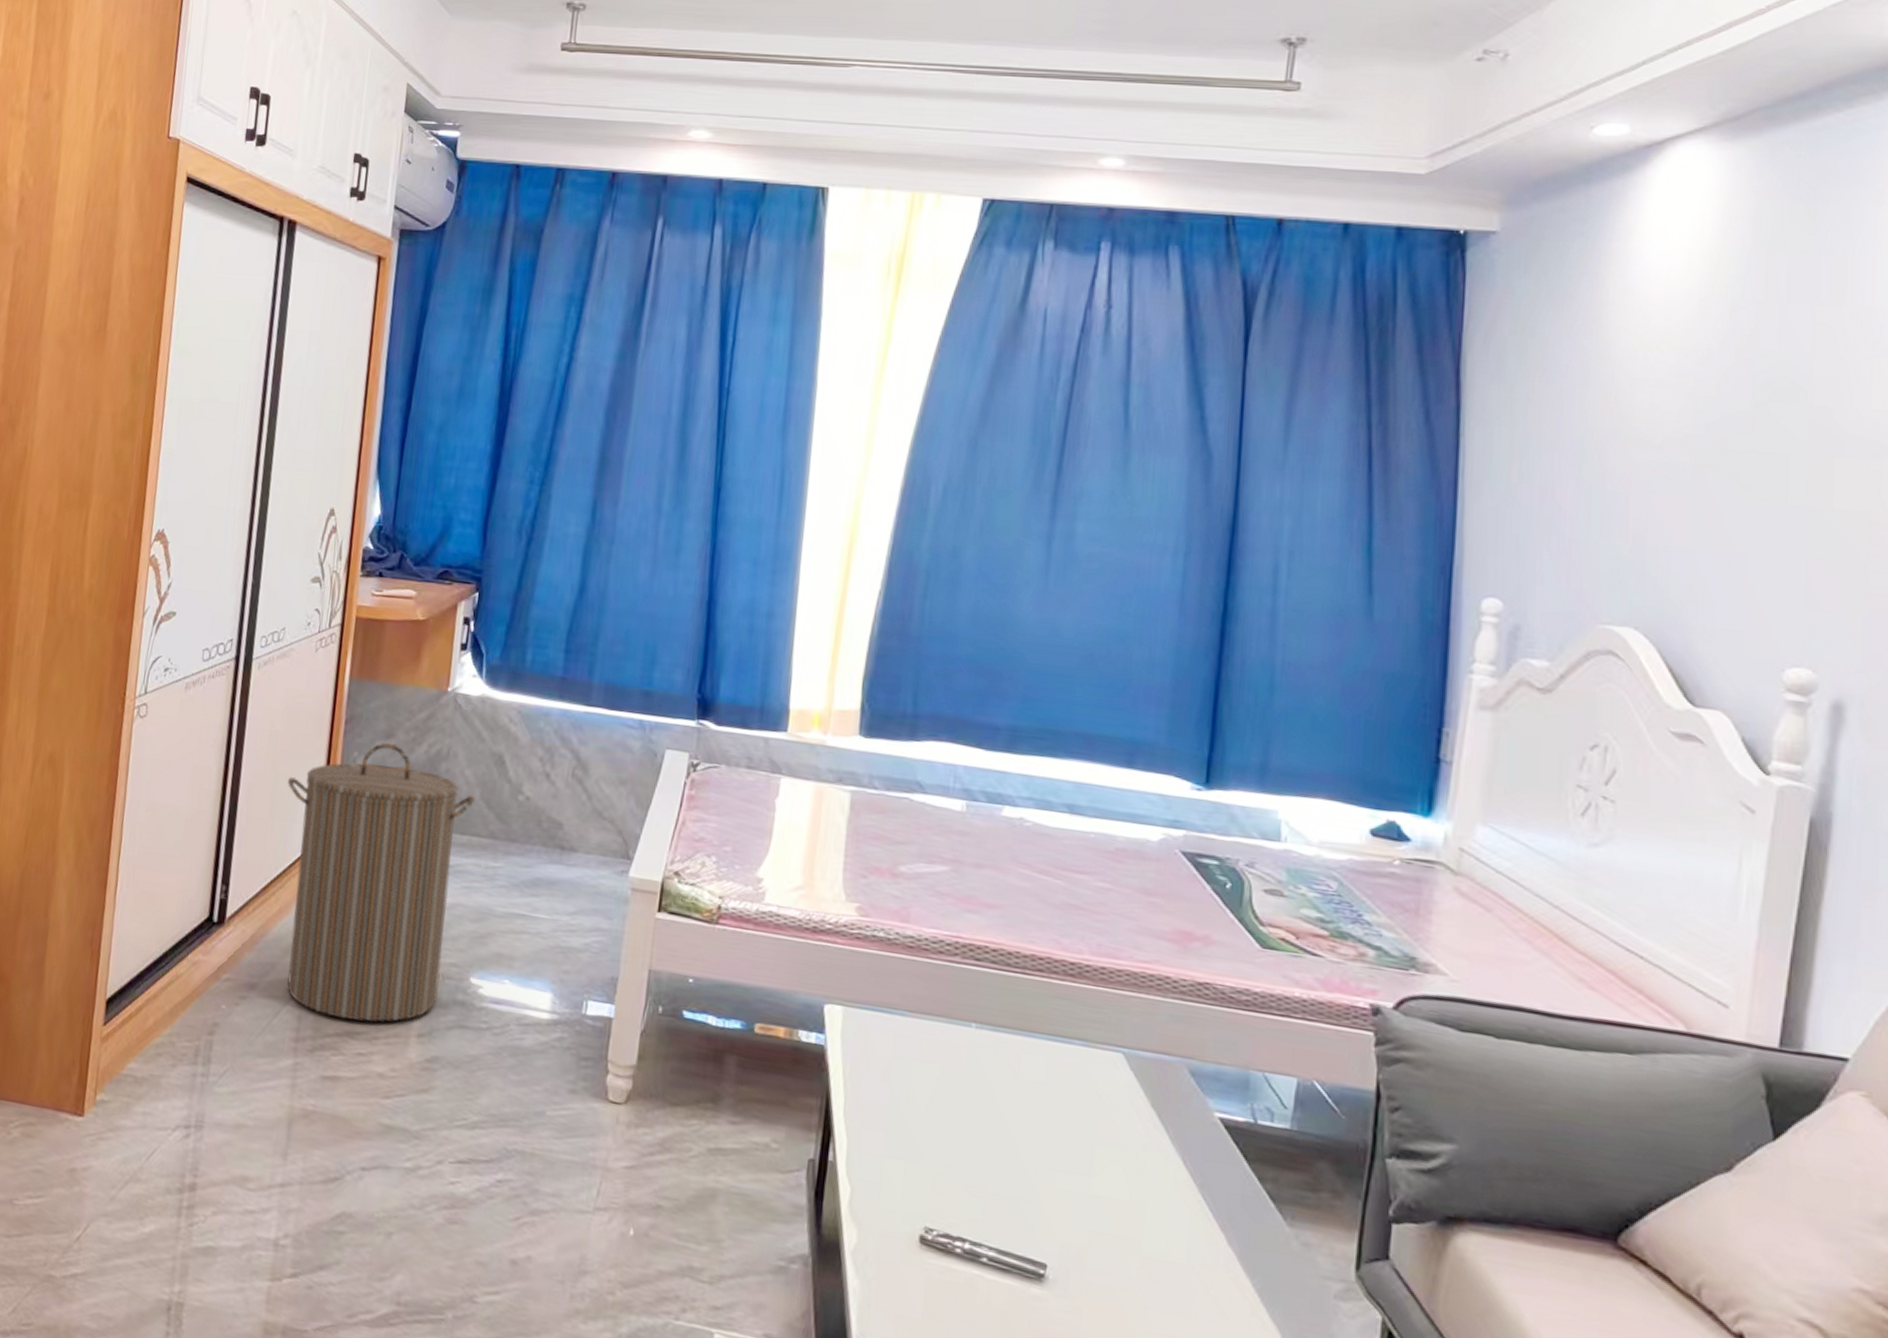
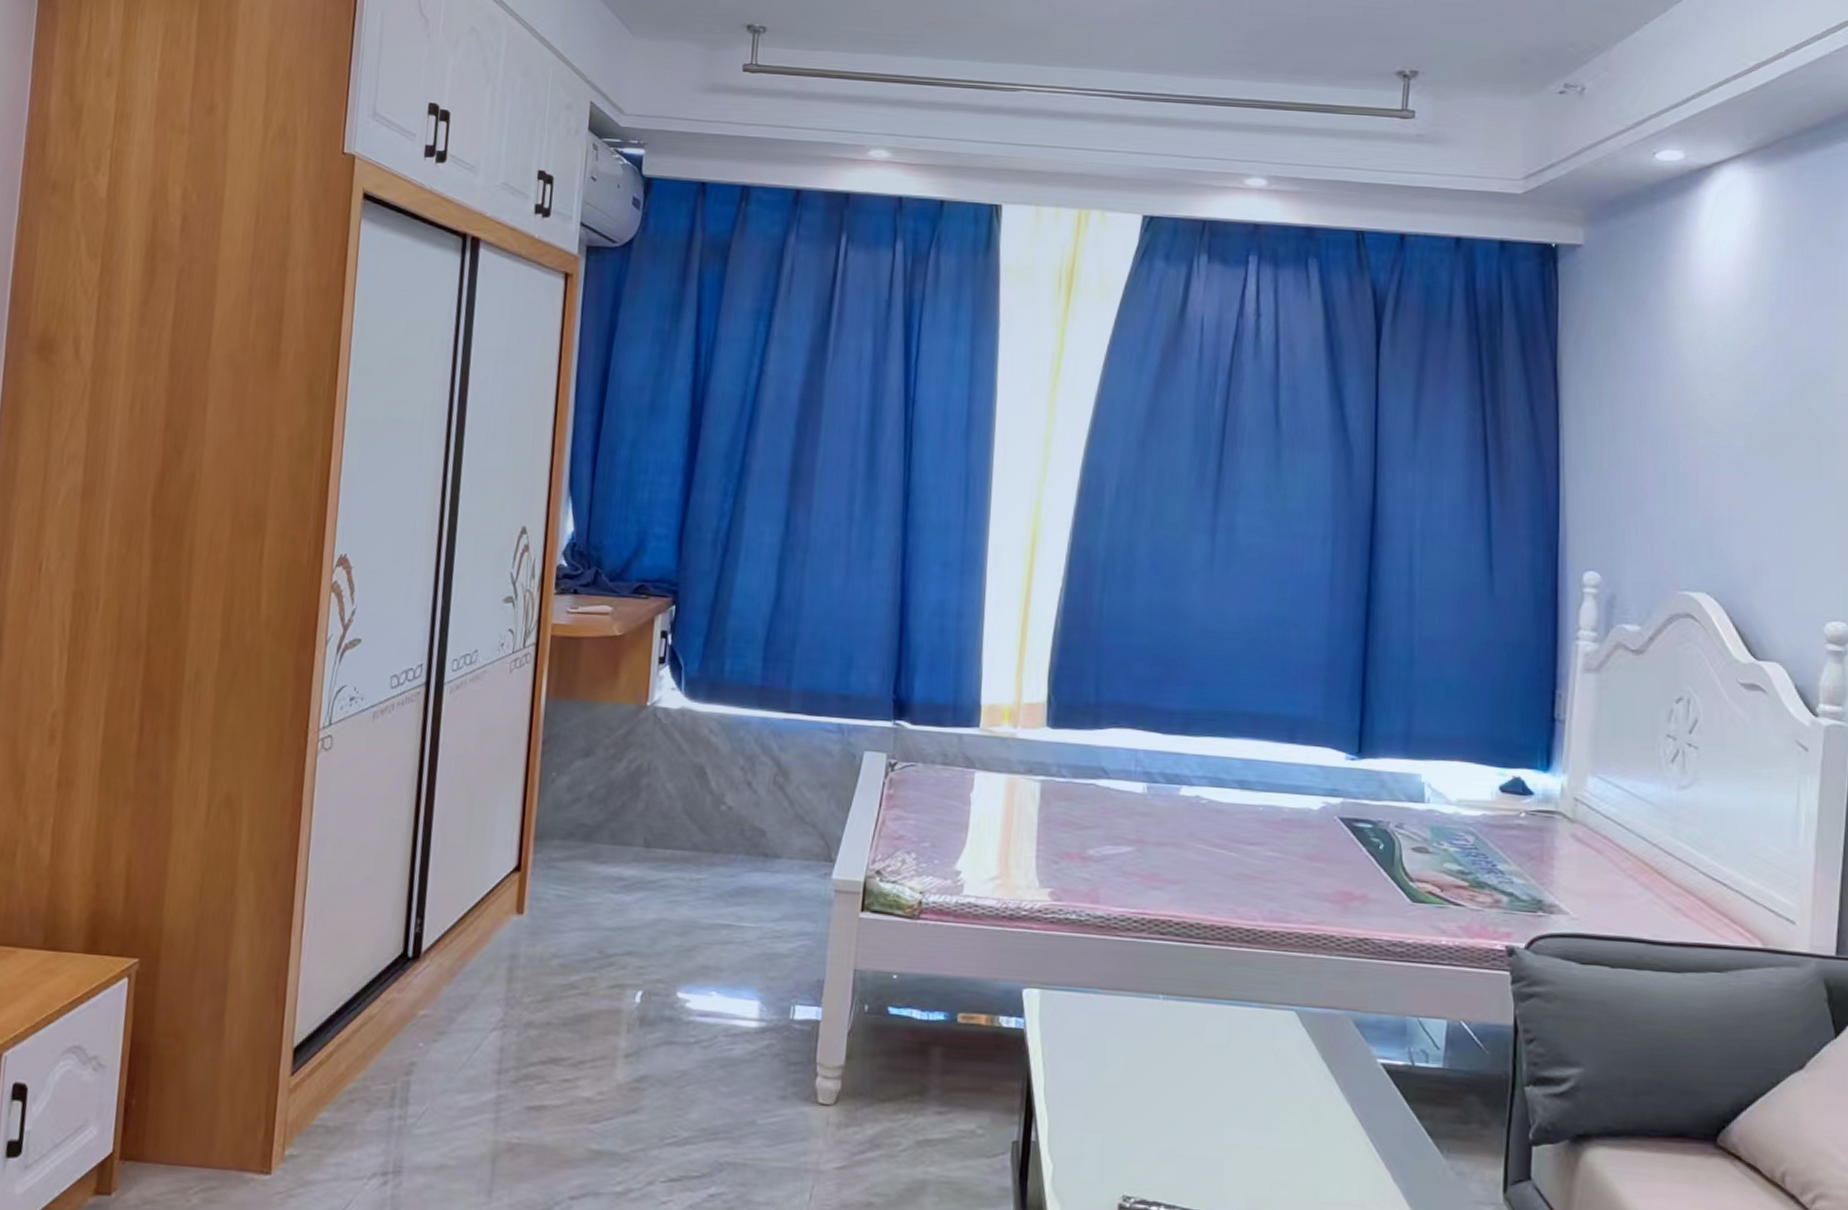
laundry hamper: present [286,742,475,1023] -> none [484,760,677,1047]

